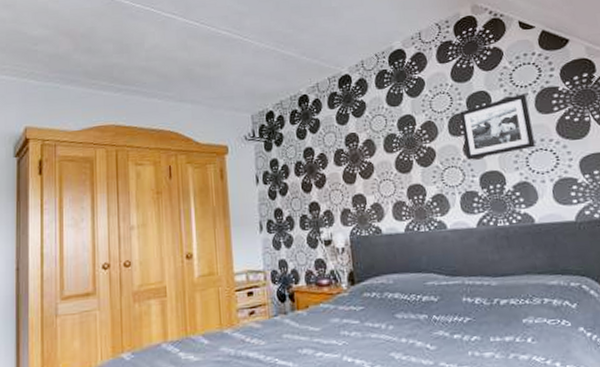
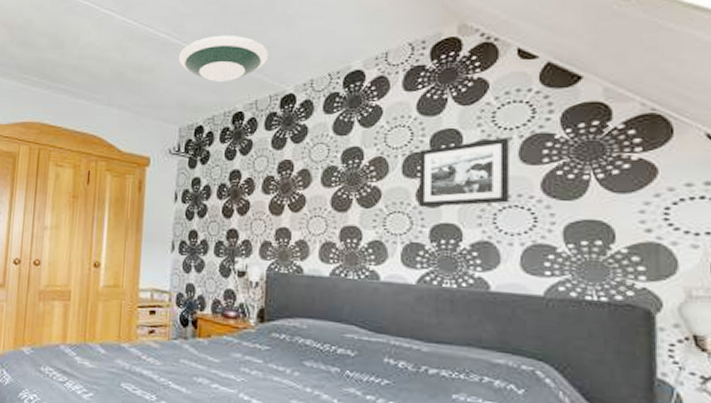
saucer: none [241,27,322,71] -> present [178,35,269,83]

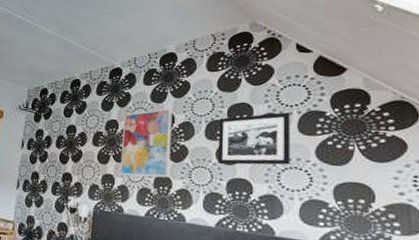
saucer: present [178,35,269,83] -> none [30,19,102,56]
wall art: none [298,140,361,229] -> present [120,108,173,178]

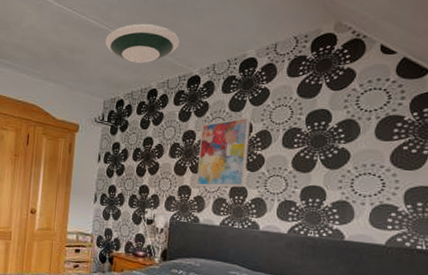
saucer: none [30,19,102,56] -> present [105,23,180,64]
picture frame: present [218,112,290,165] -> none [293,118,368,173]

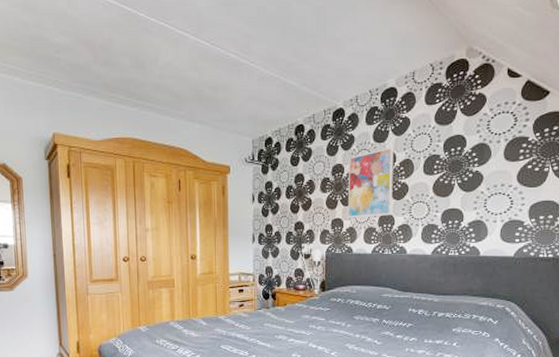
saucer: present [105,23,180,64] -> none [247,56,322,99]

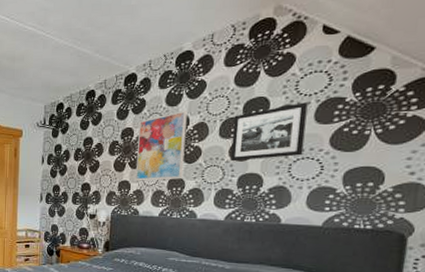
picture frame: none [434,141,498,198] -> present [230,102,308,162]

